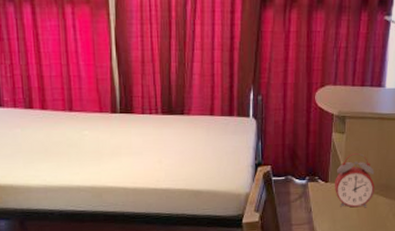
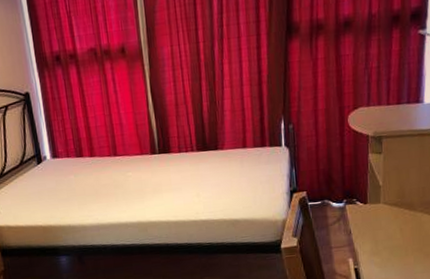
alarm clock: present [335,153,375,208] -> none [374,172,419,228]

